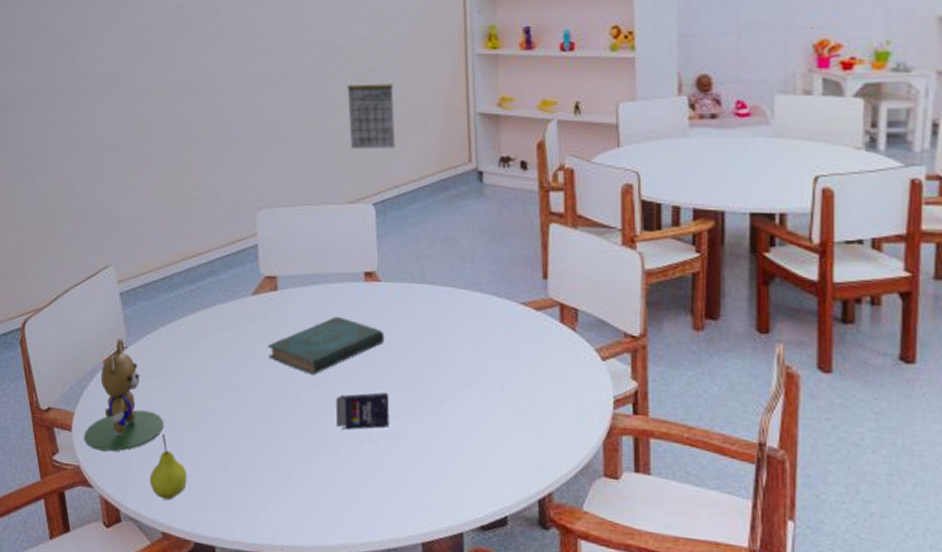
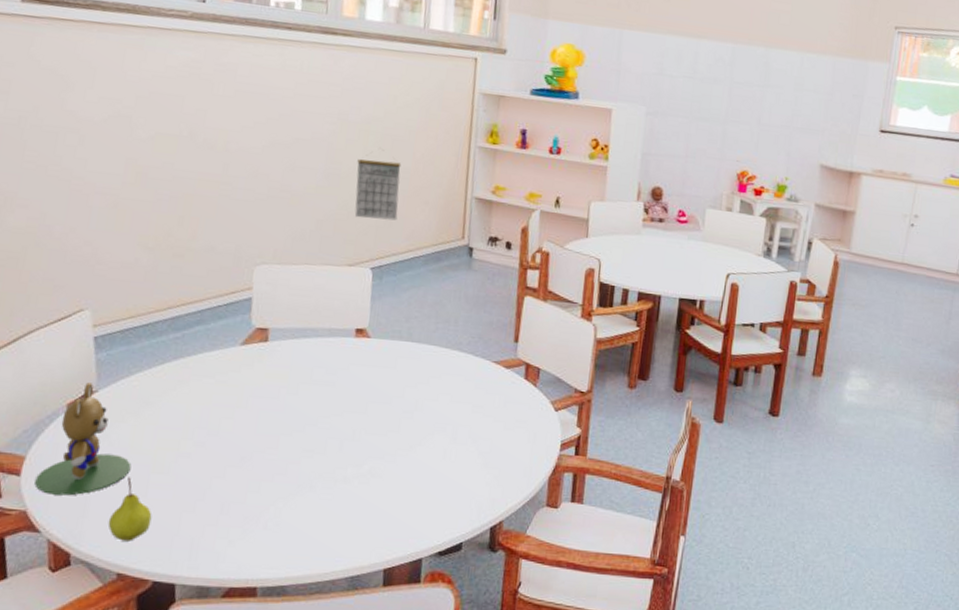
book: present [267,316,385,375] -> none [251,367,369,421]
crayon box: present [335,392,390,431] -> none [313,436,367,471]

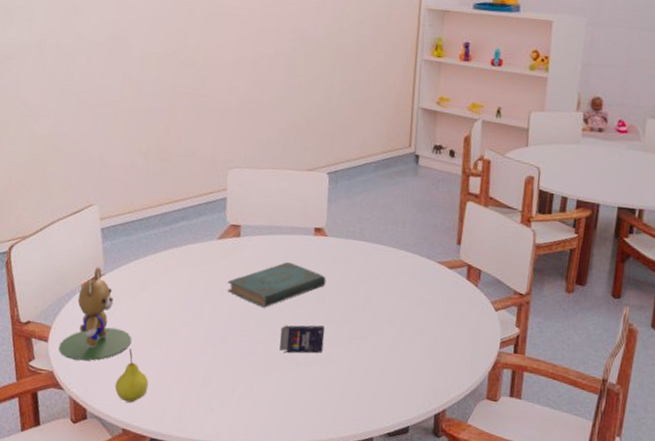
book: none [251,367,369,421] -> present [227,261,327,308]
crayon box: none [313,436,367,471] -> present [279,325,325,354]
calendar: present [354,159,402,221] -> none [313,73,354,130]

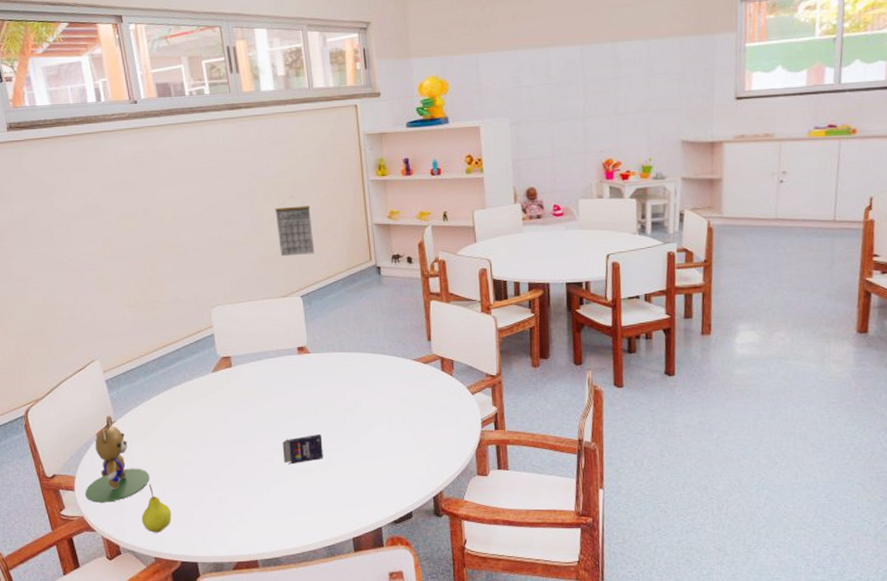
book: present [227,261,327,308] -> none [227,382,316,427]
calendar: none [313,73,354,130] -> present [275,205,315,257]

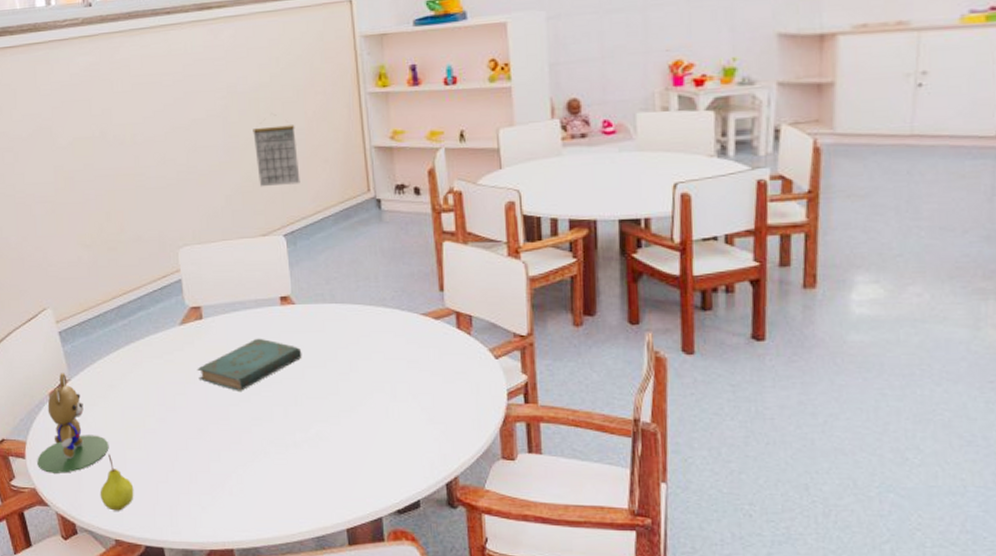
book: none [227,382,316,427] -> present [197,338,302,391]
crayon box: present [282,433,323,465] -> none [262,401,311,438]

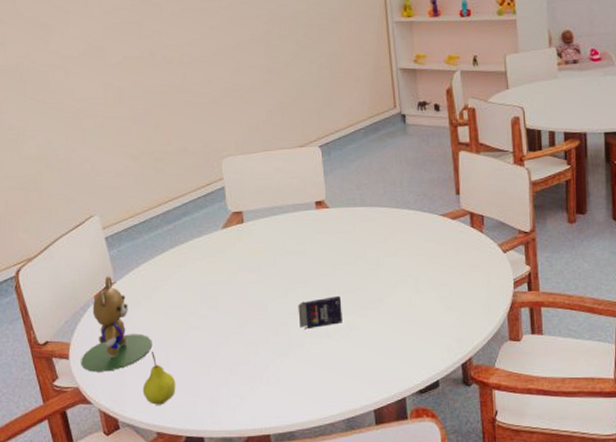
book: present [197,338,302,391] -> none [238,239,335,288]
calendar: present [253,125,300,187] -> none [292,48,335,104]
crayon box: none [262,401,311,438] -> present [298,295,343,330]

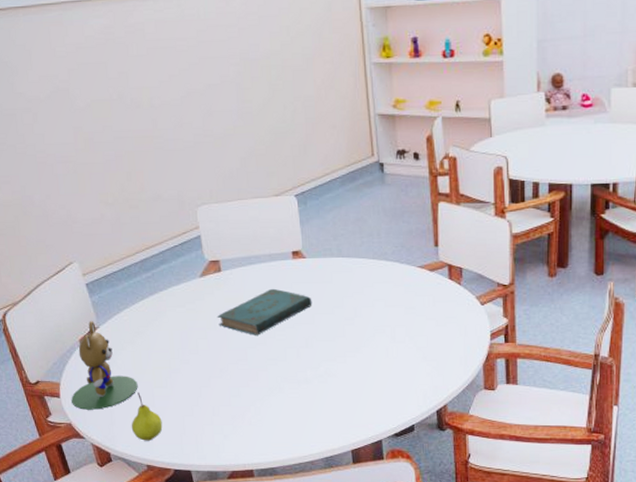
book: none [238,239,335,288] -> present [217,288,312,335]
crayon box: present [298,295,343,330] -> none [276,343,321,375]

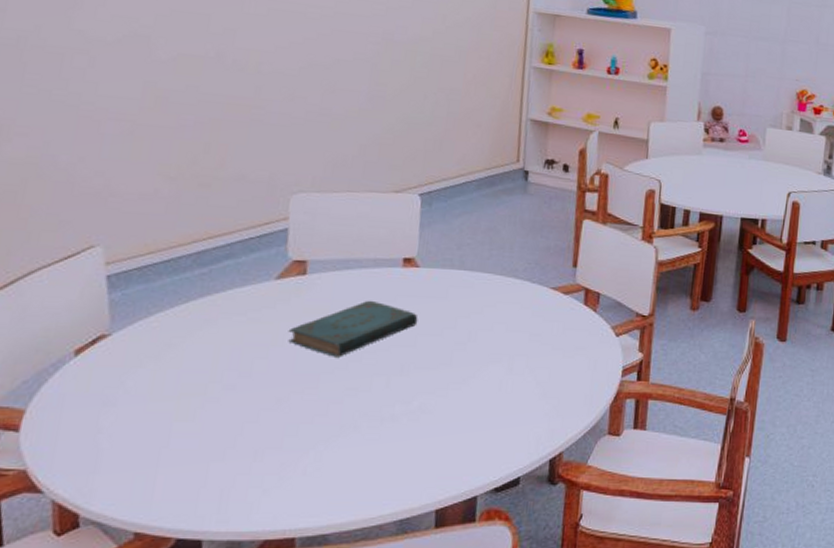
teddy bear: present [71,321,138,410] -> none [36,325,151,451]
fruit: present [131,392,163,441] -> none [123,426,175,497]

